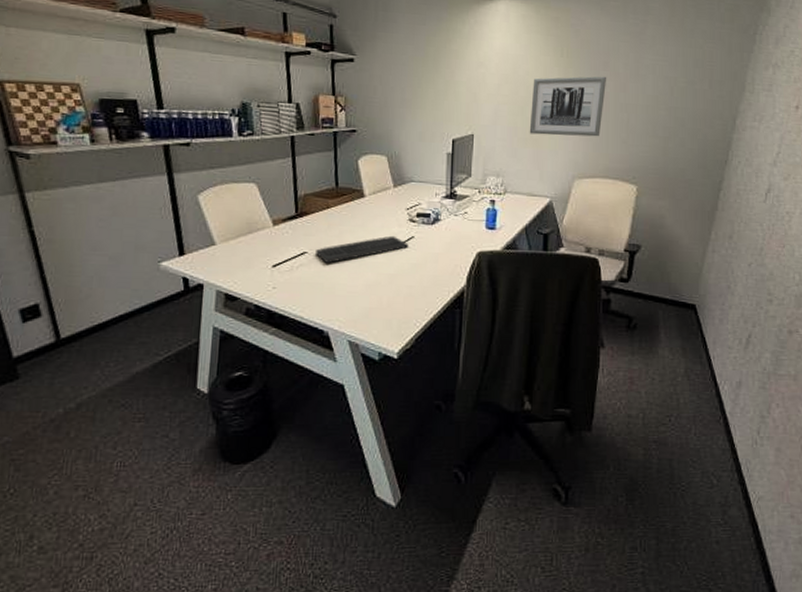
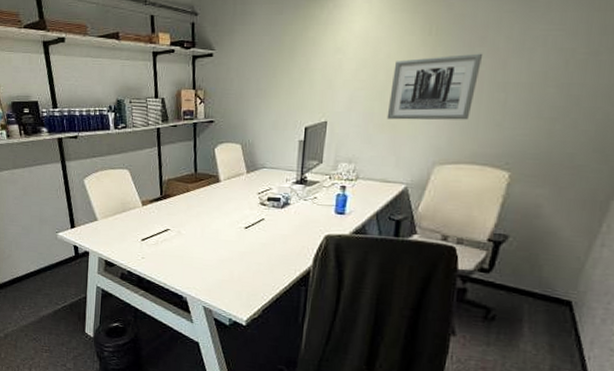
keyboard: present [316,235,409,264] -> none [177,217,259,240]

